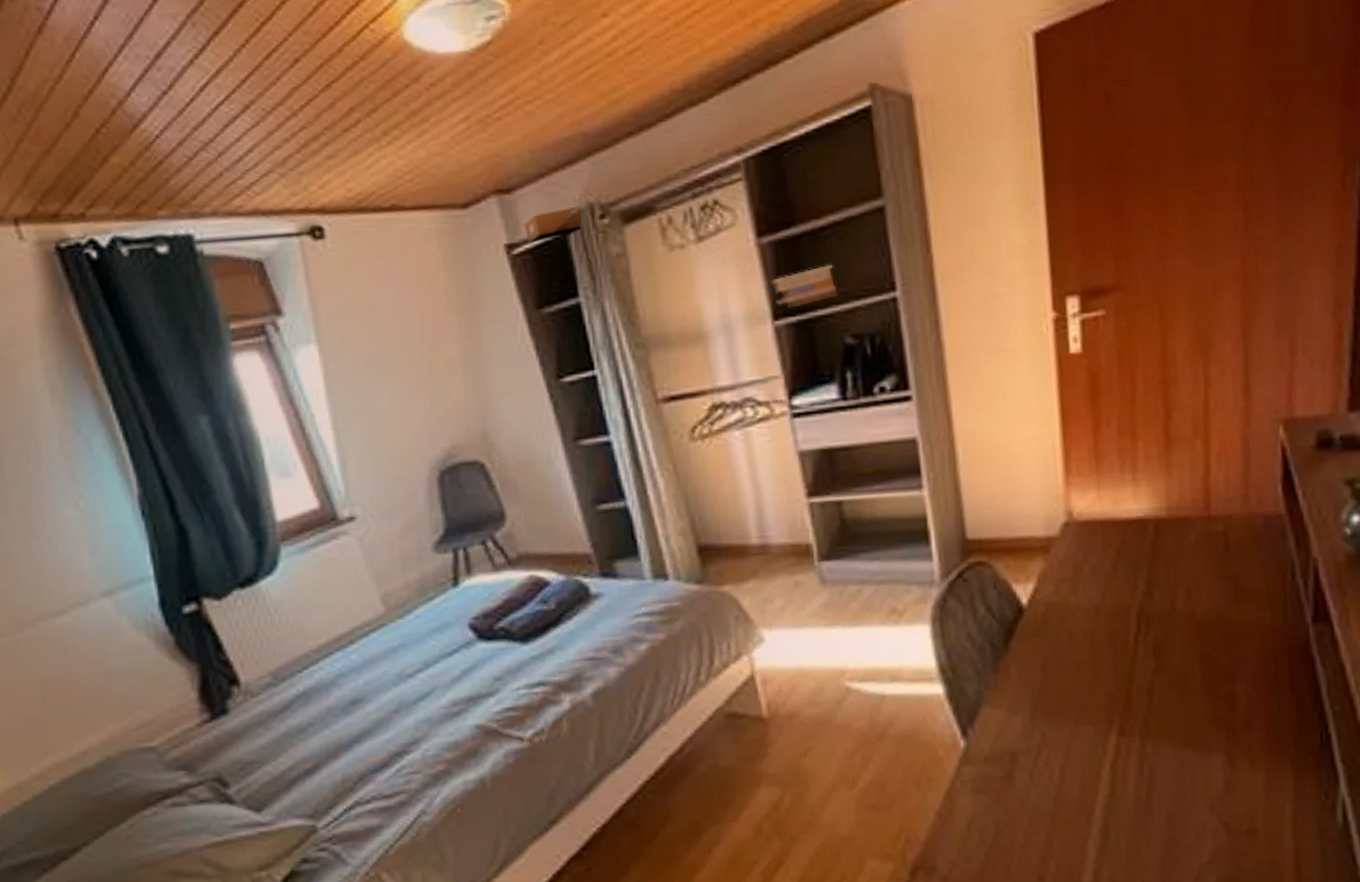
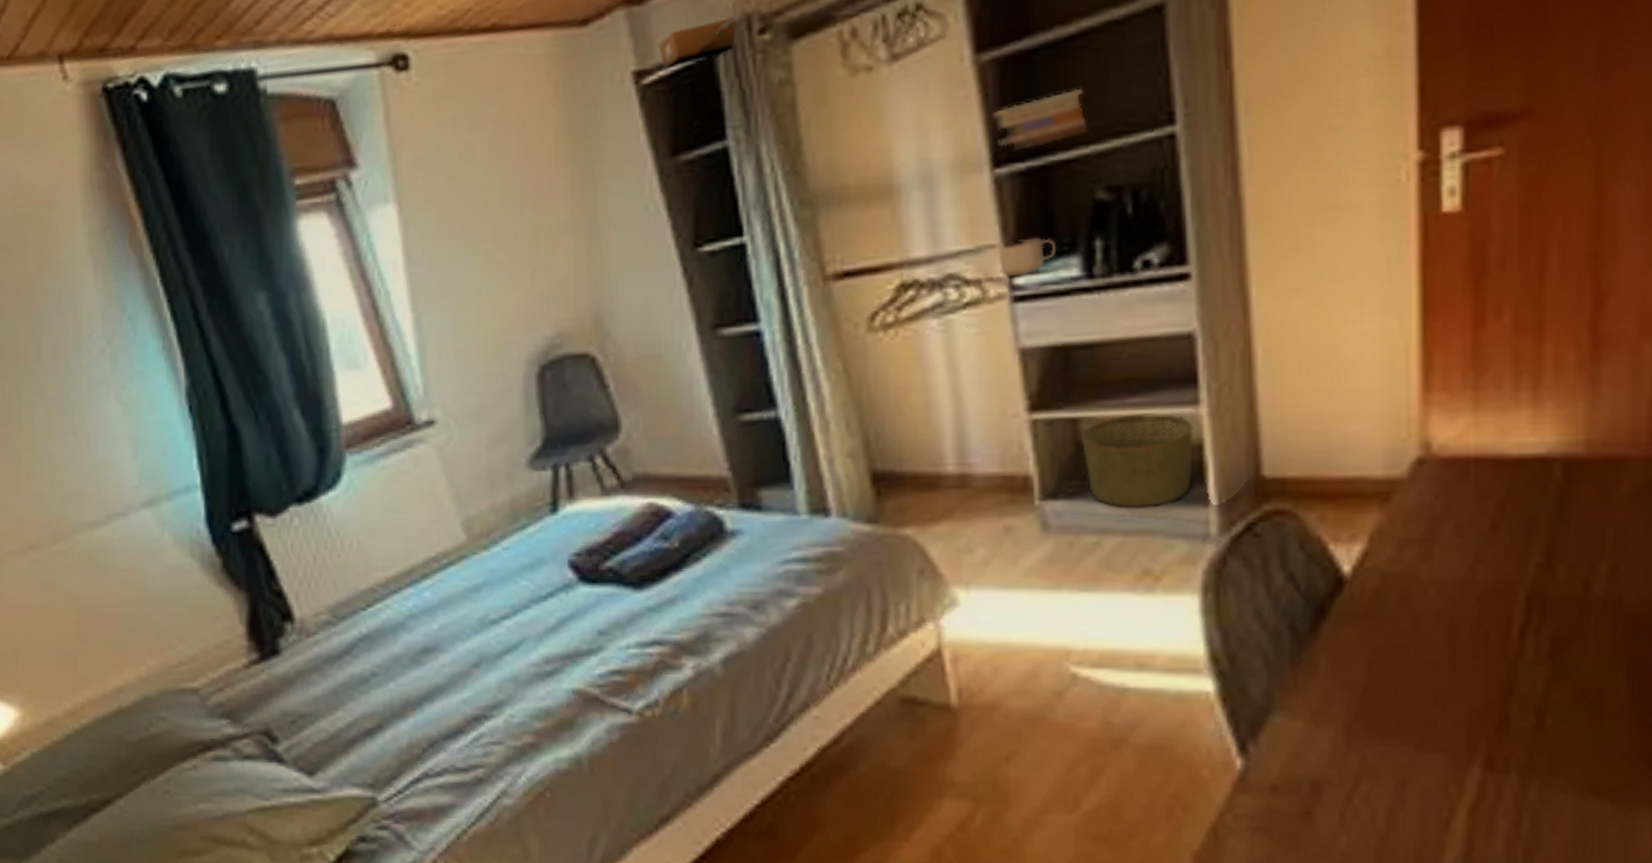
cup: none [781,370,820,400] -> present [999,237,1056,277]
basket: none [844,495,920,565] -> present [1082,412,1194,509]

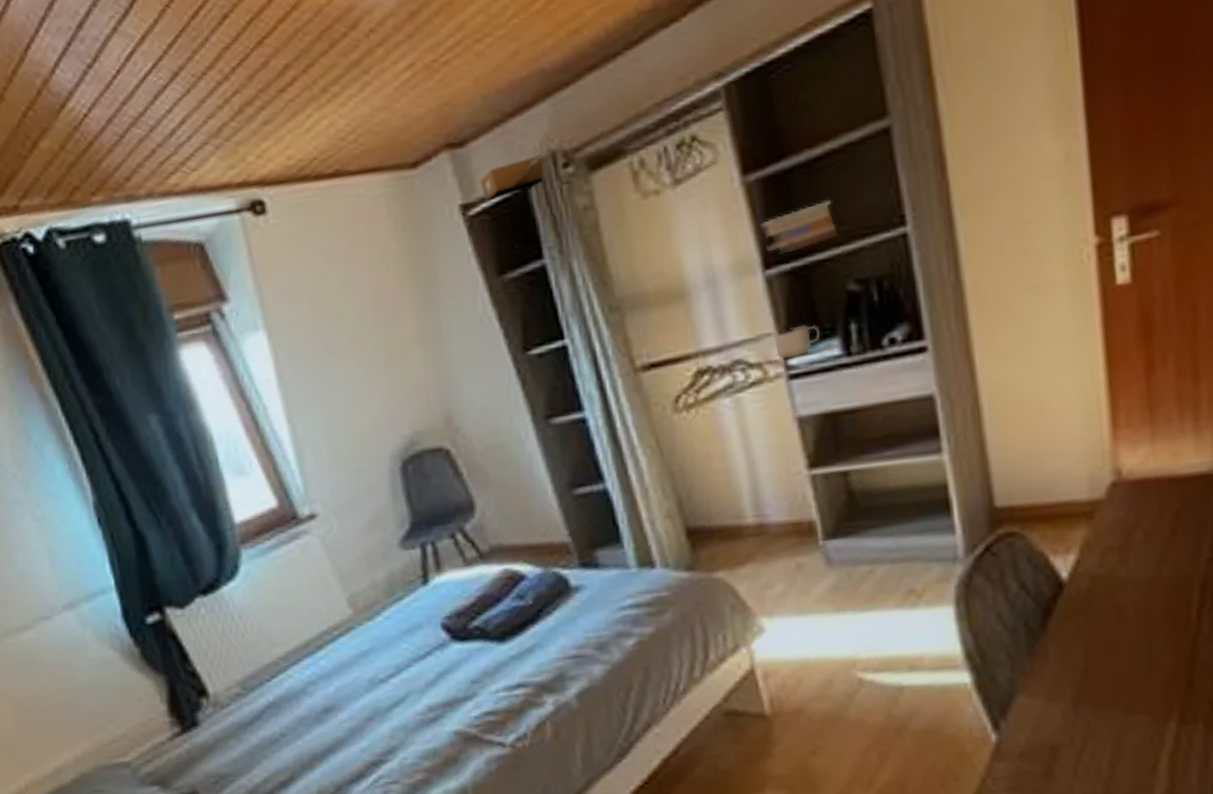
basket: present [1082,412,1194,509] -> none [852,460,941,541]

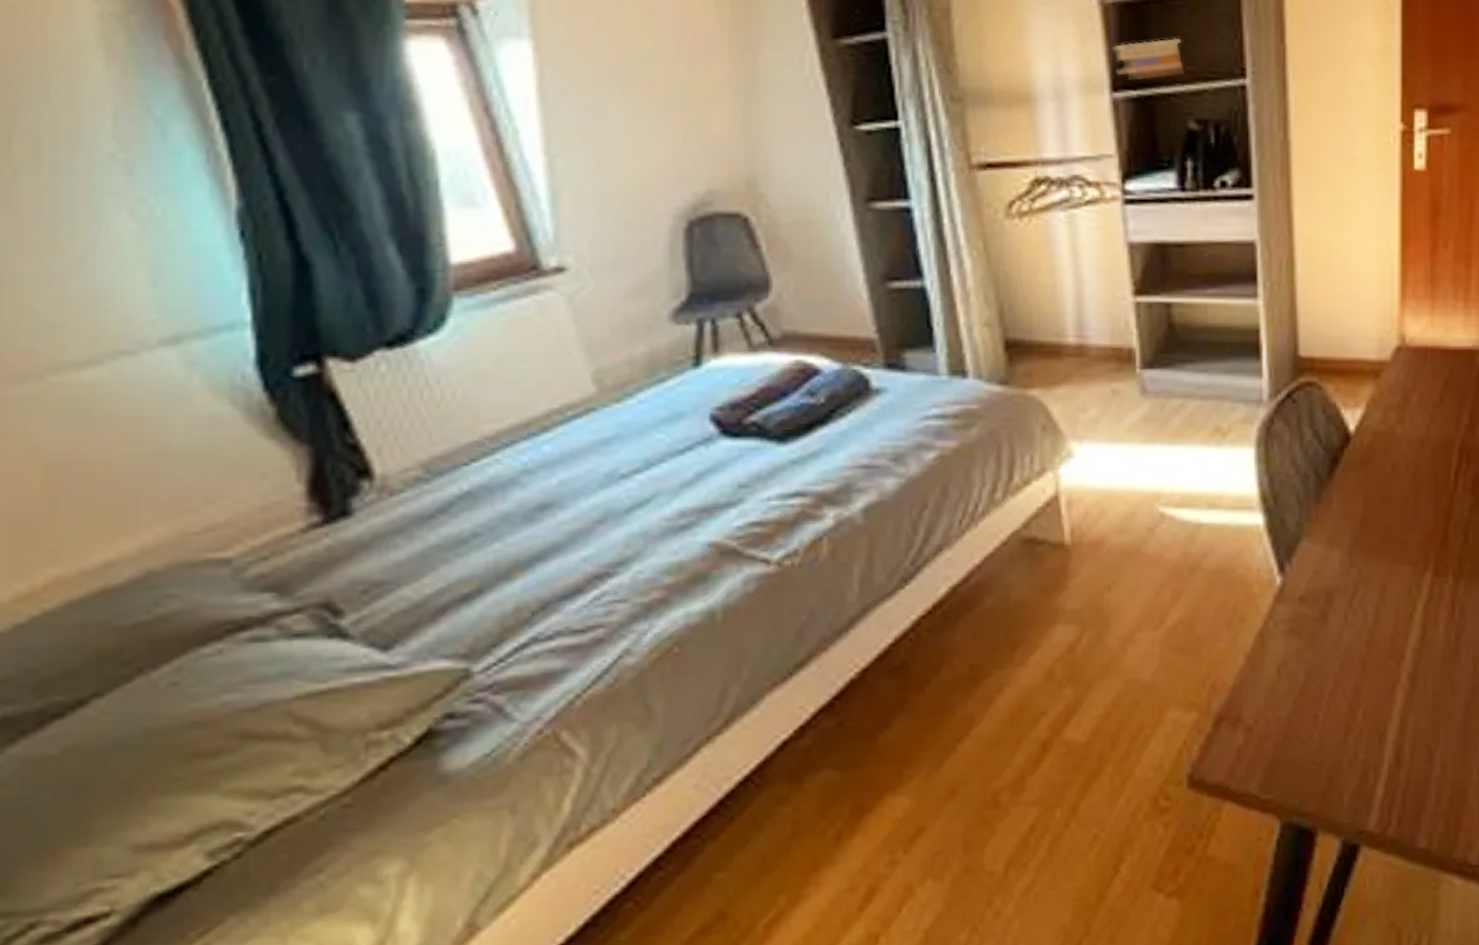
cup: present [774,324,820,359] -> none [1115,152,1158,184]

